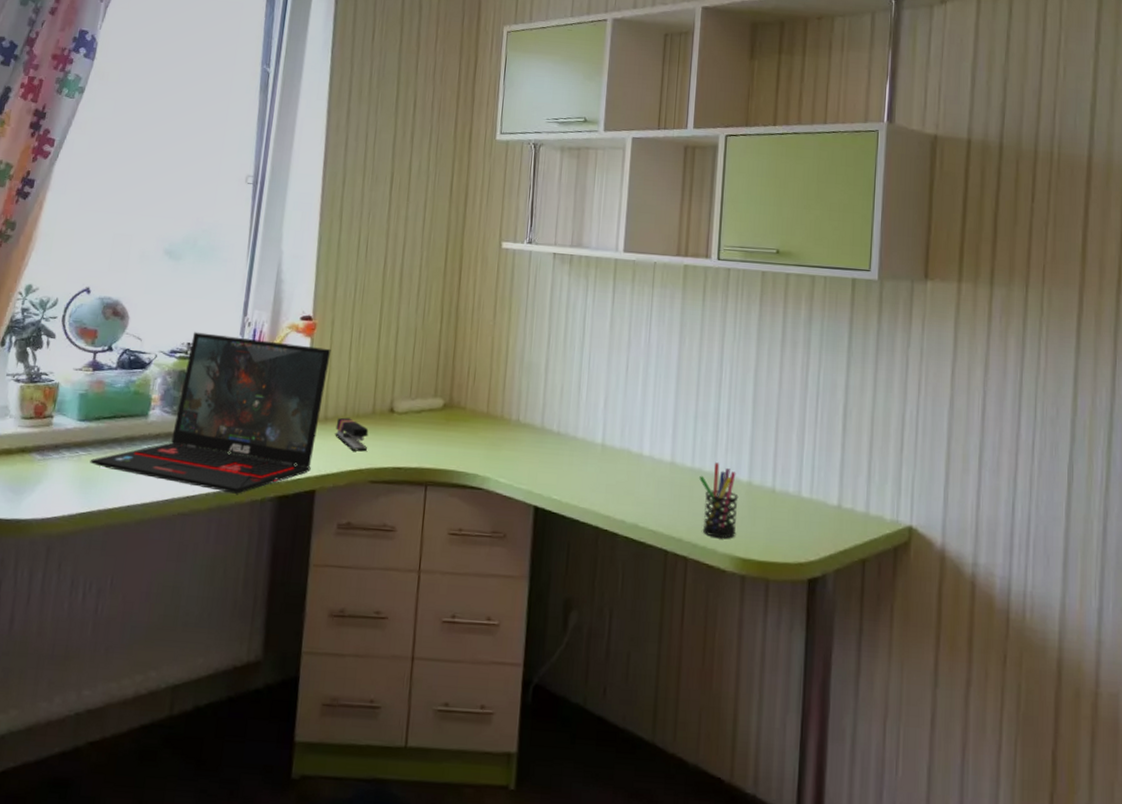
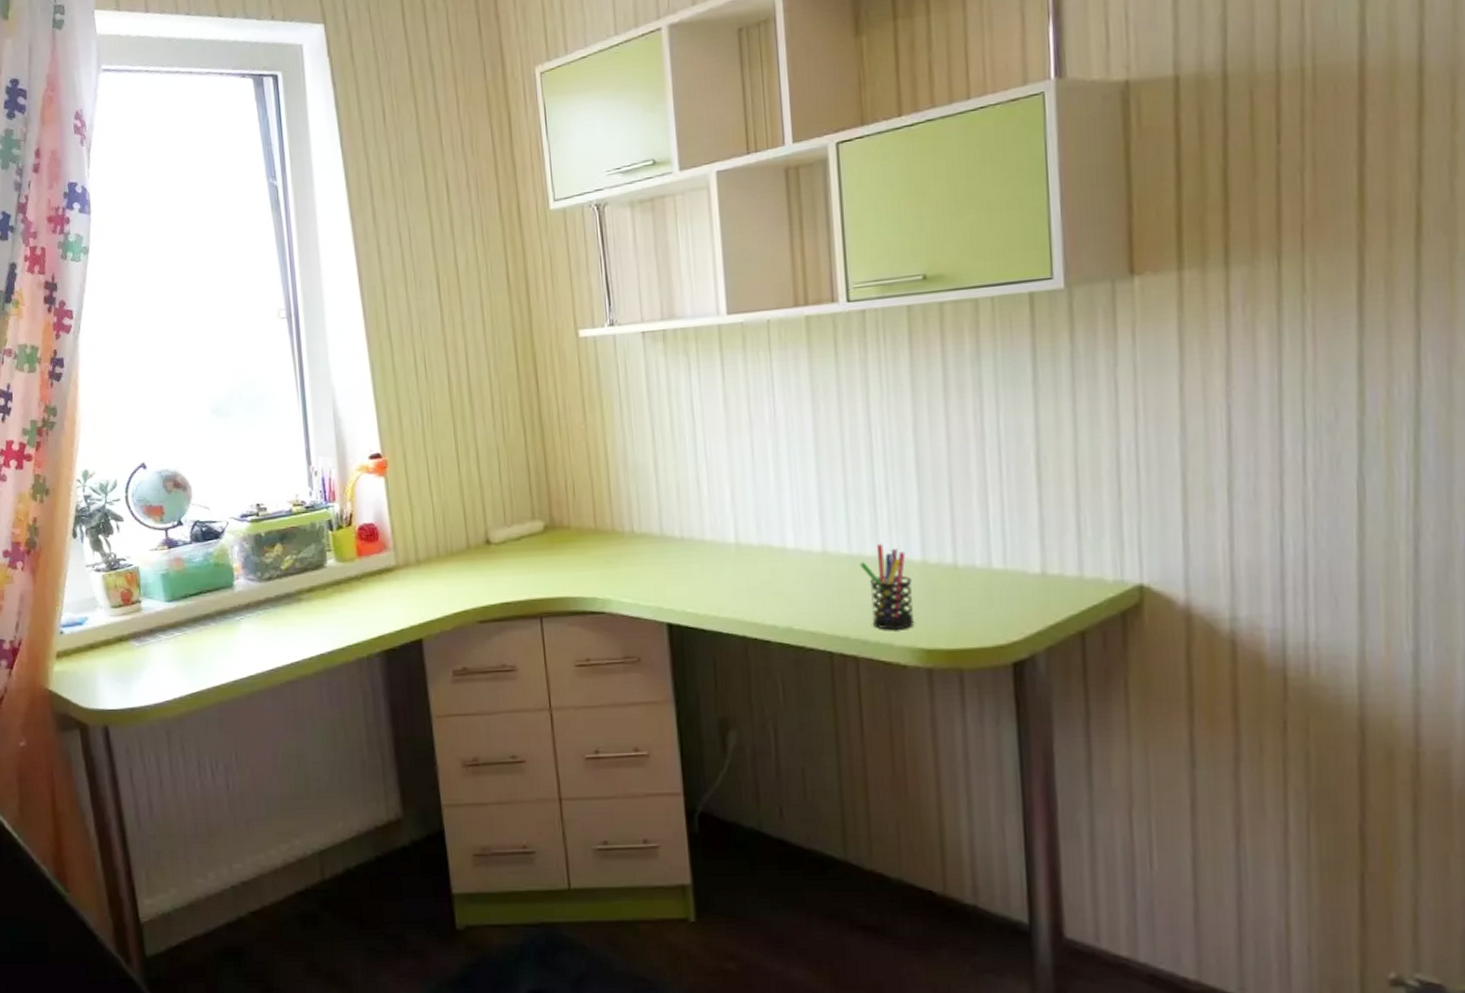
laptop: present [90,332,331,494] -> none [187,485,413,654]
stapler: present [335,417,369,452] -> none [430,557,470,592]

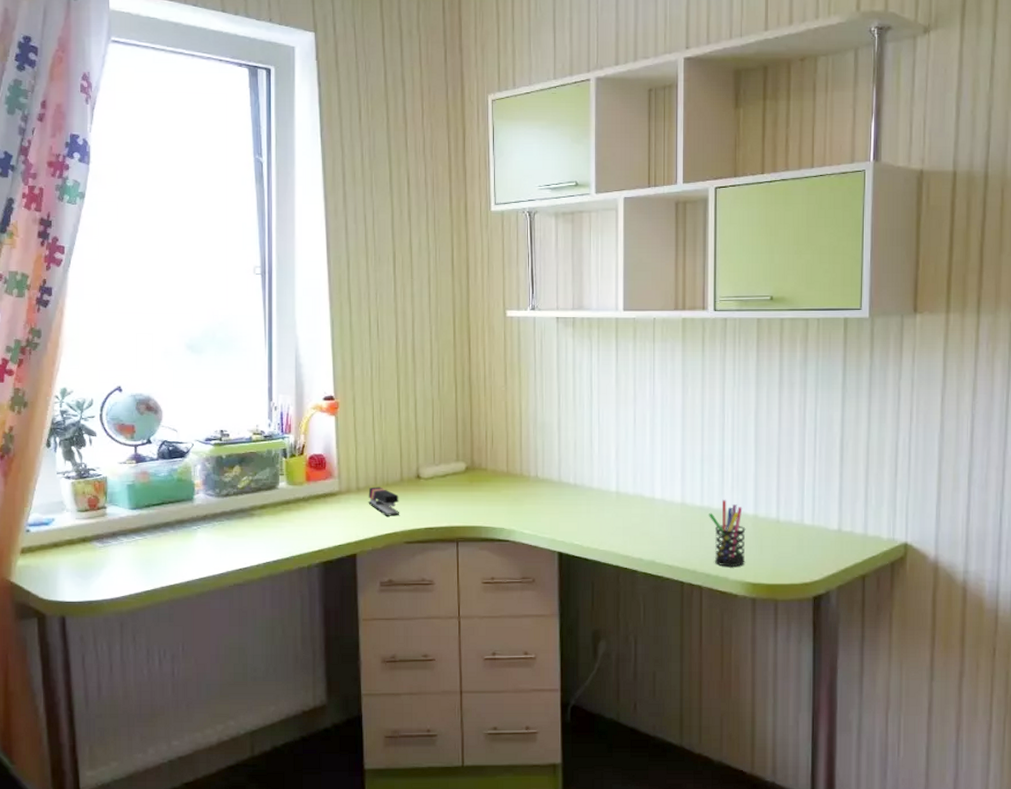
stapler: none [430,557,470,592] -> present [368,487,400,516]

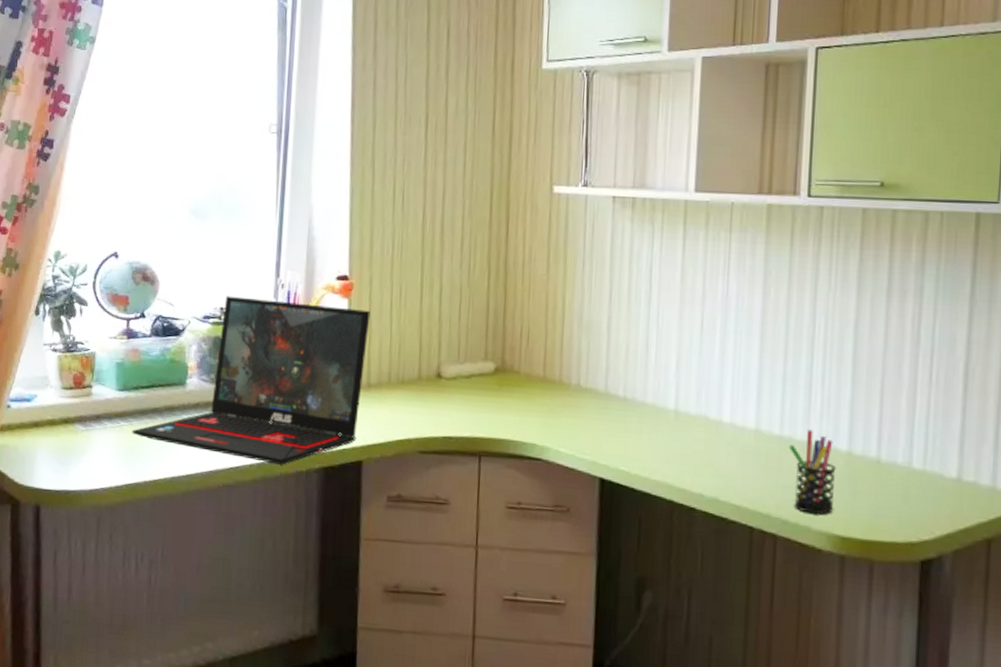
laptop: none [147,420,355,563] -> present [132,296,371,465]
stapler: present [368,487,400,516] -> none [379,383,415,420]

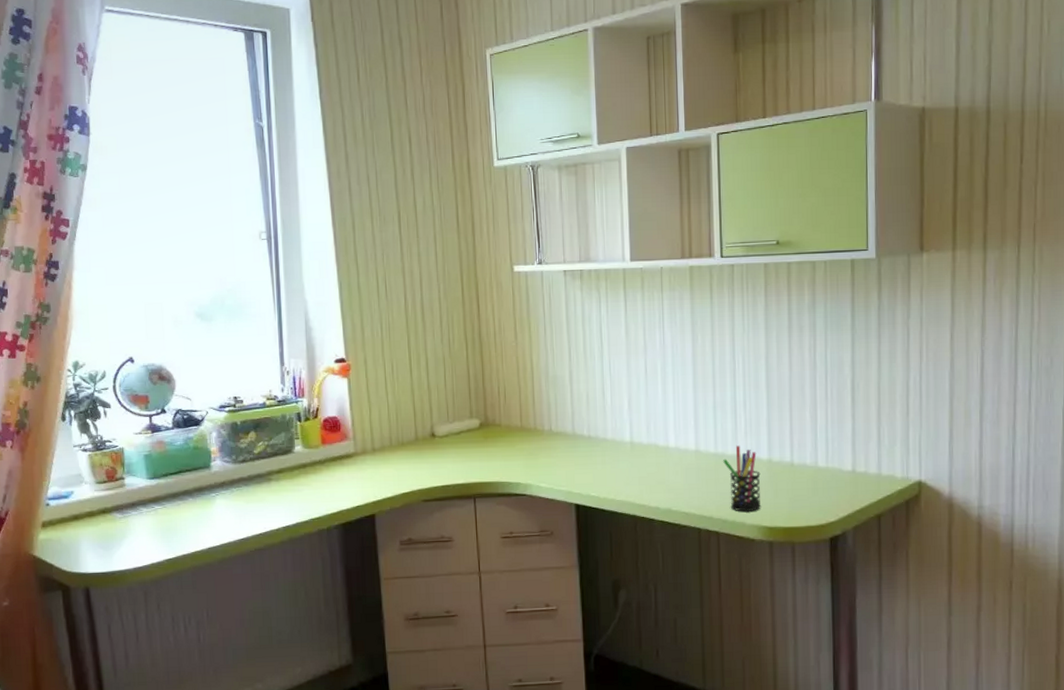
laptop: present [132,296,371,465] -> none [166,385,369,526]

